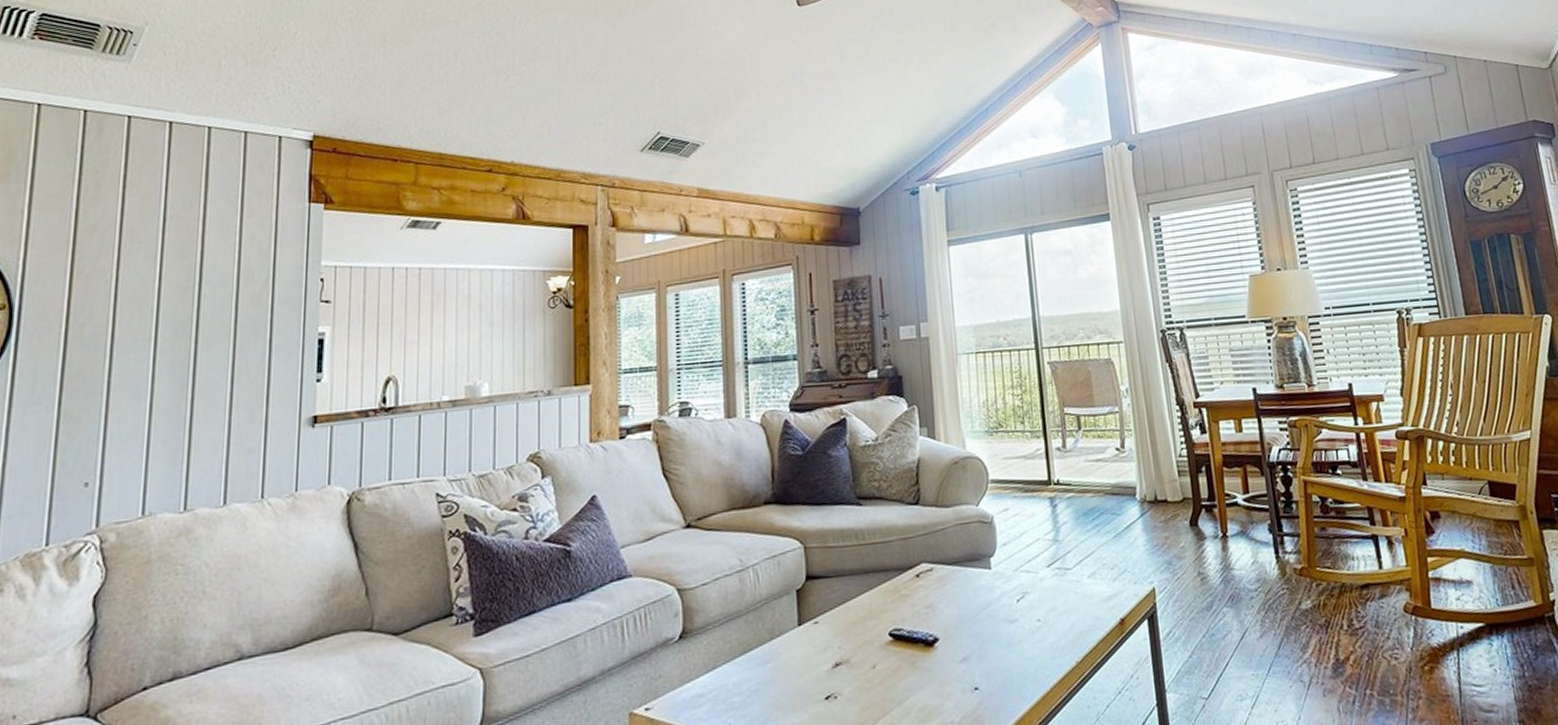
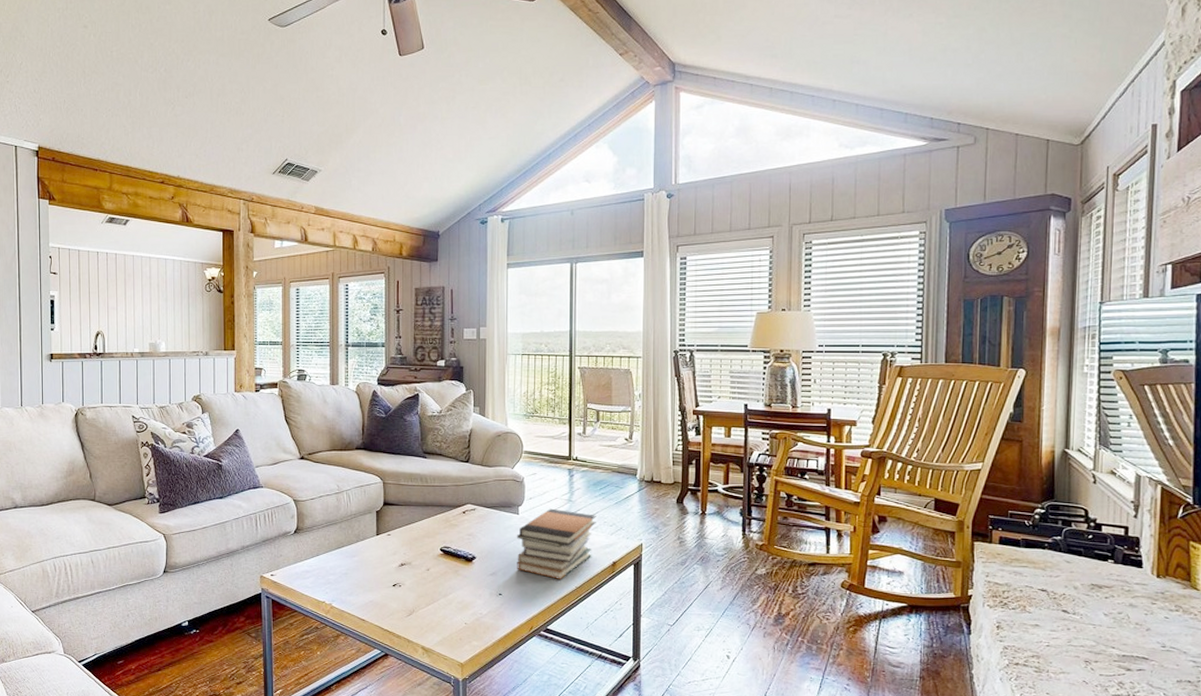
book stack: none [991,554,1093,655] -> present [517,508,596,579]

